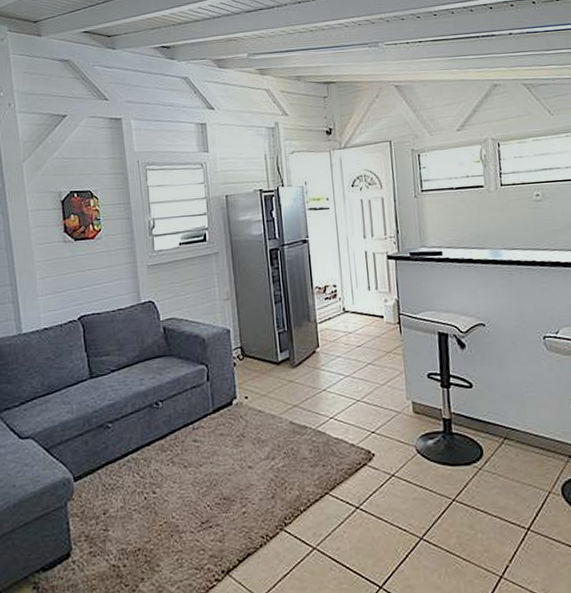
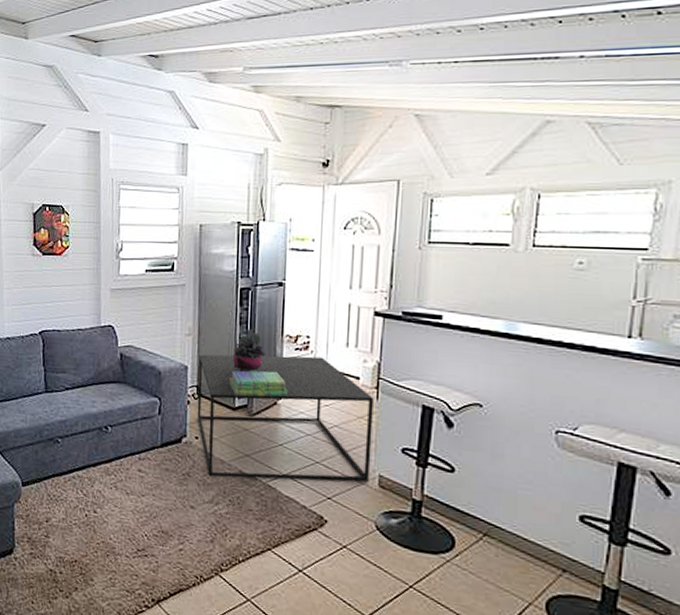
coffee table: none [239,302,404,433] -> present [197,354,374,482]
potted plant: none [270,284,300,328] -> present [232,328,266,373]
stack of books: none [270,322,324,351] -> present [229,370,288,397]

